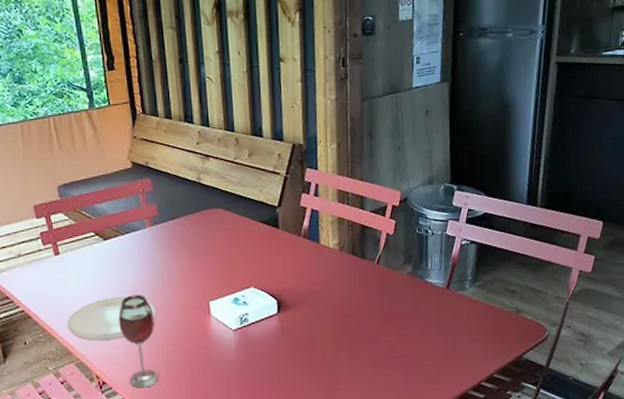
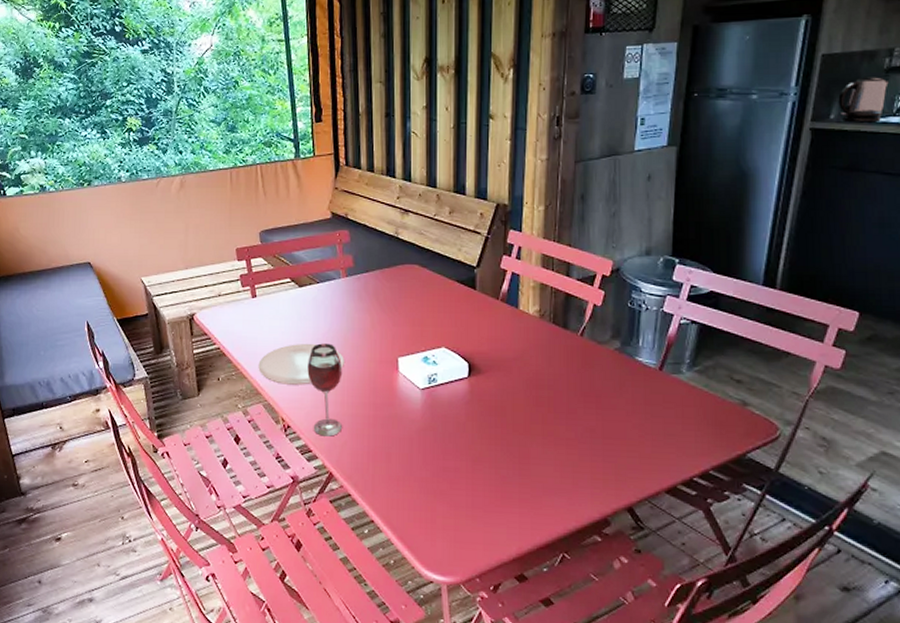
kettle: none [576,15,614,56] -> present [838,77,889,123]

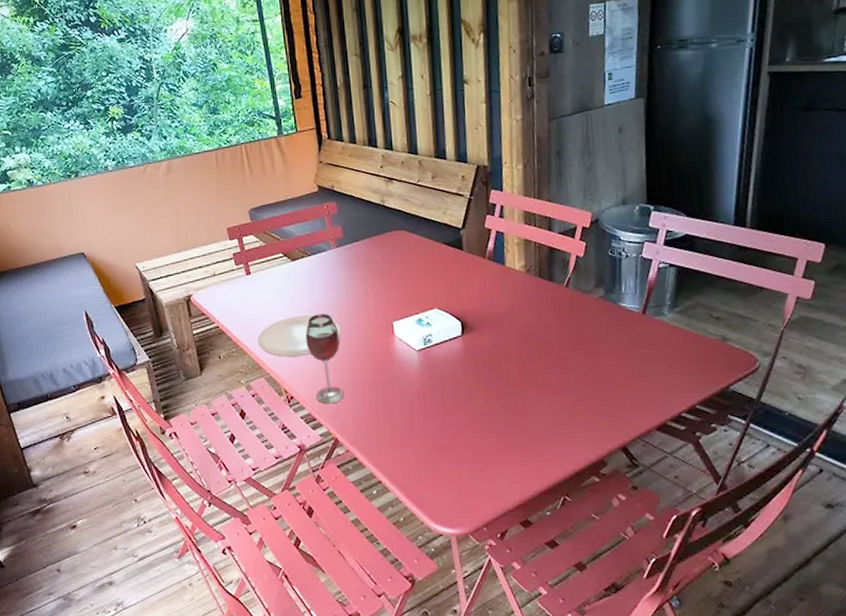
kettle: present [838,77,889,123] -> none [792,19,838,64]

